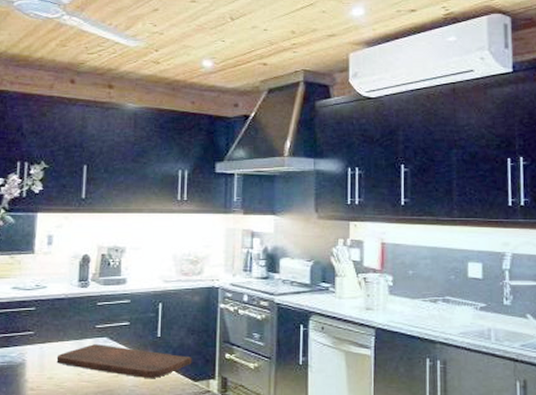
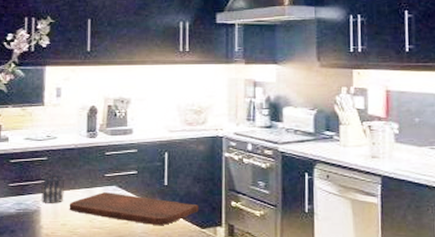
cup: none [27,325,54,356] -> present [41,174,65,203]

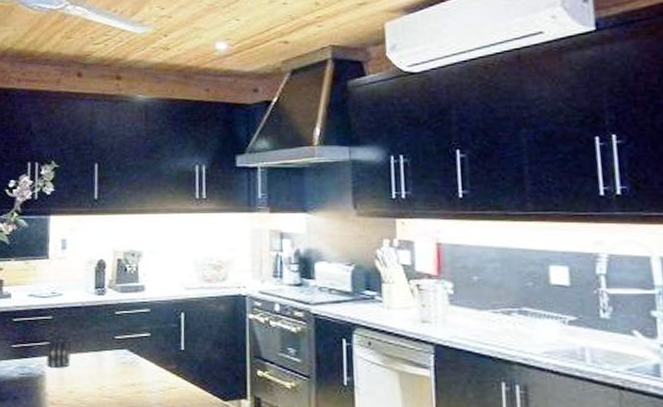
cutting board: present [69,192,199,225] -> none [76,357,220,396]

